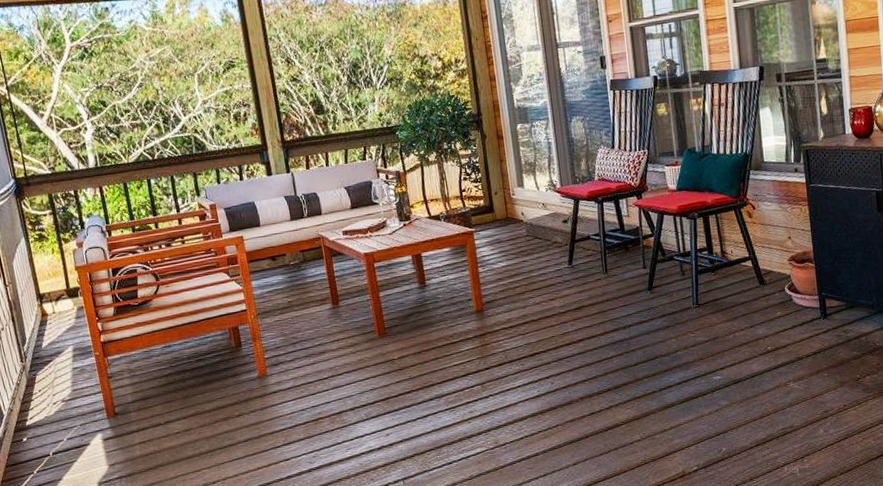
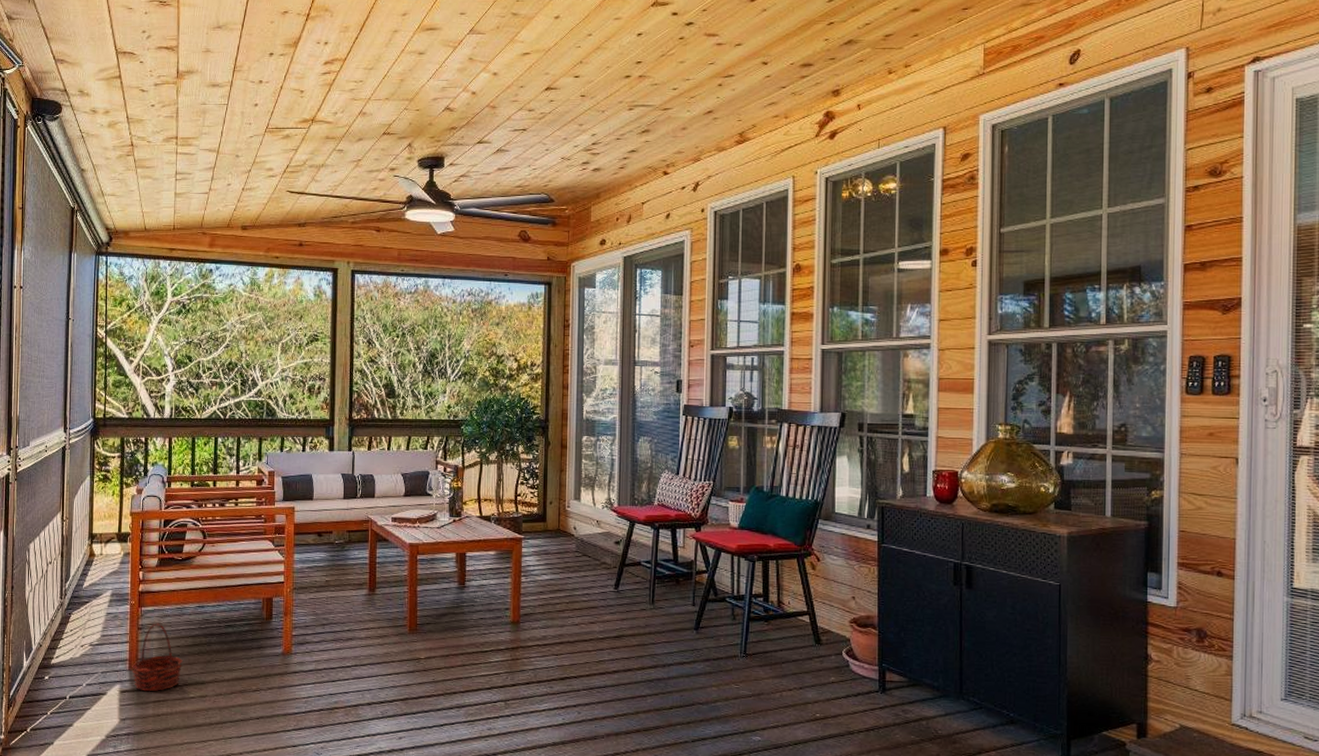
basket: none [110,369,161,436] -> present [132,623,183,692]

